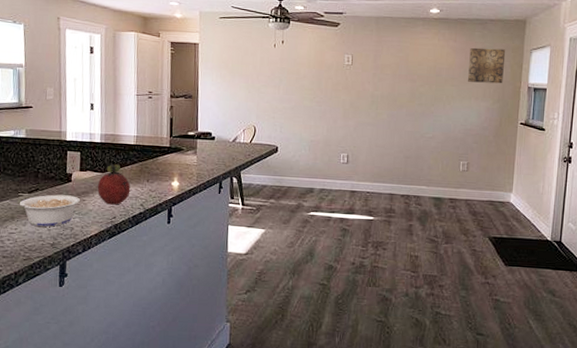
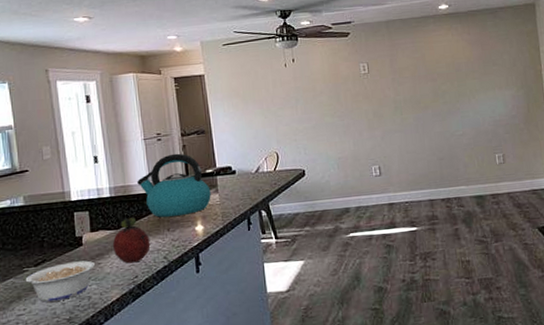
kettle: none [126,112,190,170] -> present [137,153,211,218]
wall art: present [468,47,506,84] -> none [485,35,524,73]

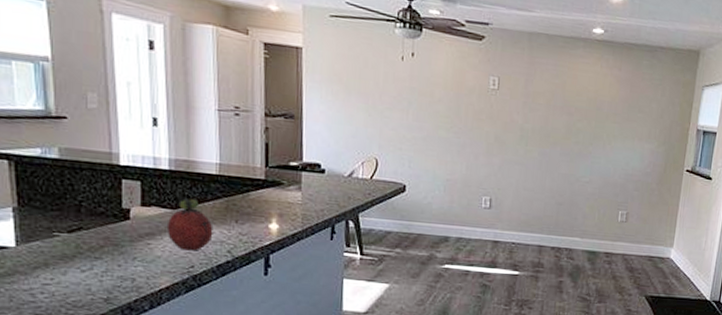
legume: present [15,260,95,302] -> none [42,235,143,277]
kettle: present [137,153,211,218] -> none [204,134,293,209]

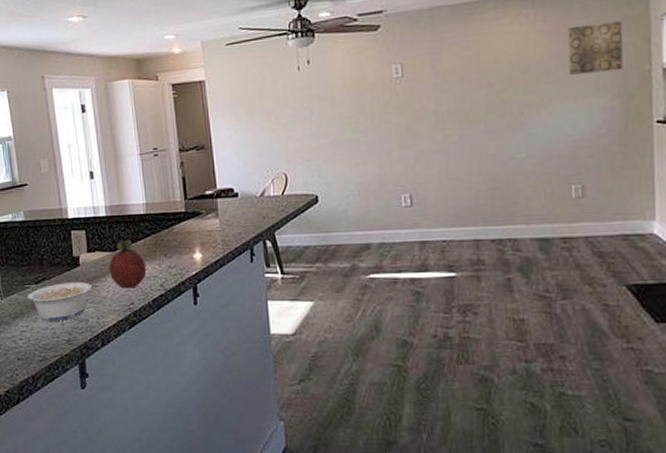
legume: none [42,235,143,277] -> present [18,282,92,321]
wall art: none [632,78,676,124] -> present [568,21,623,75]

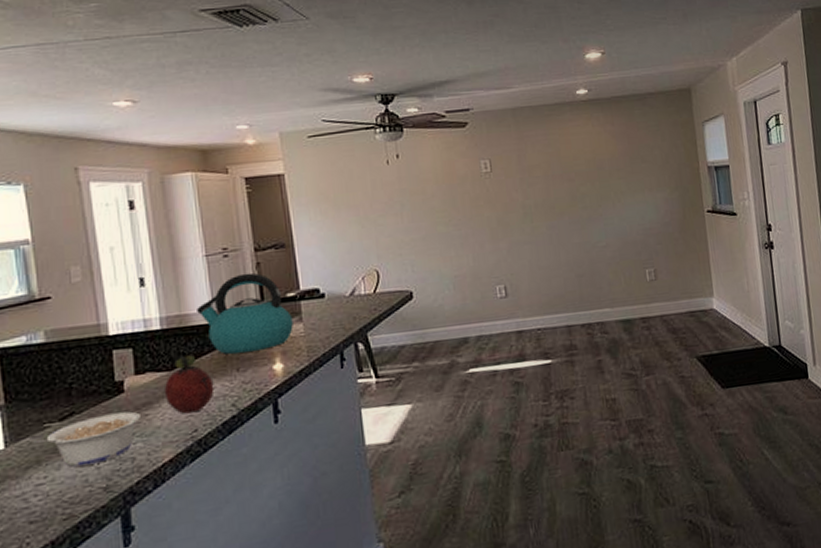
kettle: none [133,171,211,241] -> present [197,272,293,354]
wall art: present [568,21,623,75] -> none [632,126,678,171]

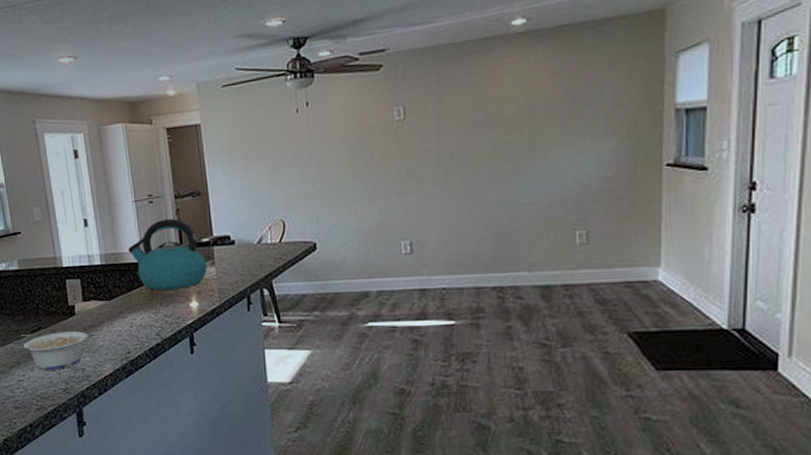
fruit: present [163,355,215,414] -> none [104,289,143,338]

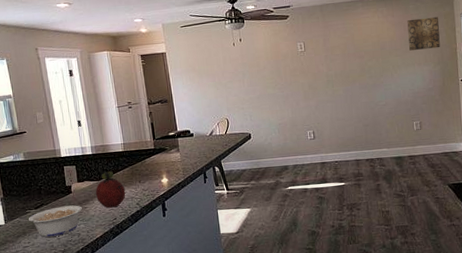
fruit: none [104,289,143,338] -> present [95,171,126,208]
kettle: present [128,218,207,290] -> none [113,118,174,171]
wall art: none [578,58,636,116] -> present [407,17,441,51]

